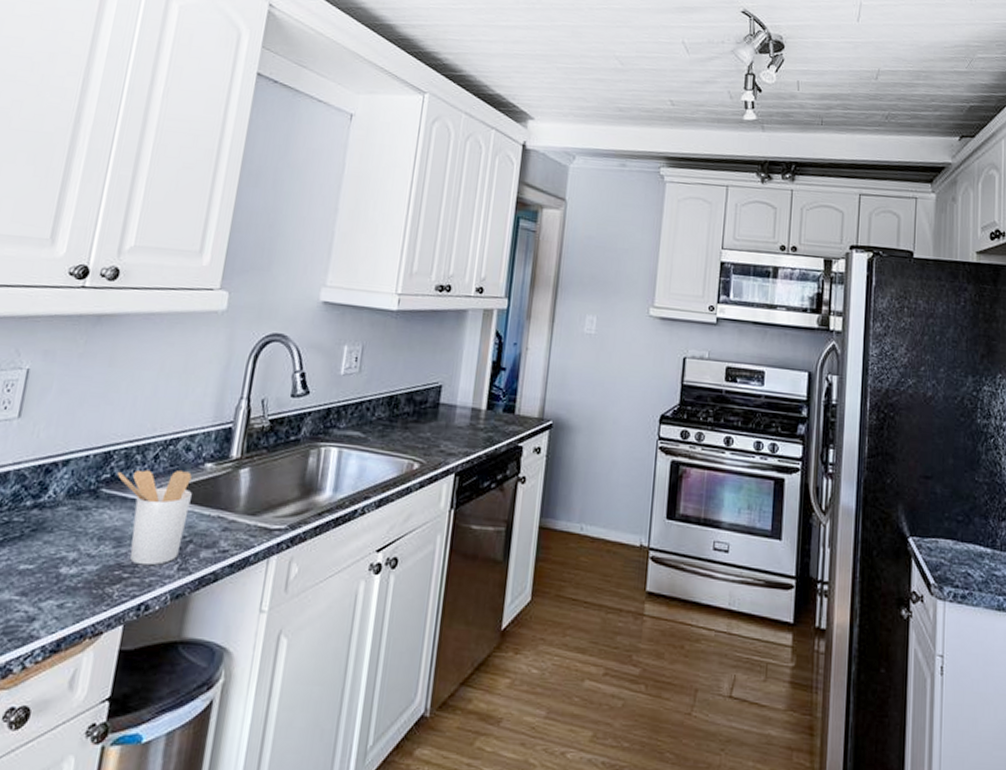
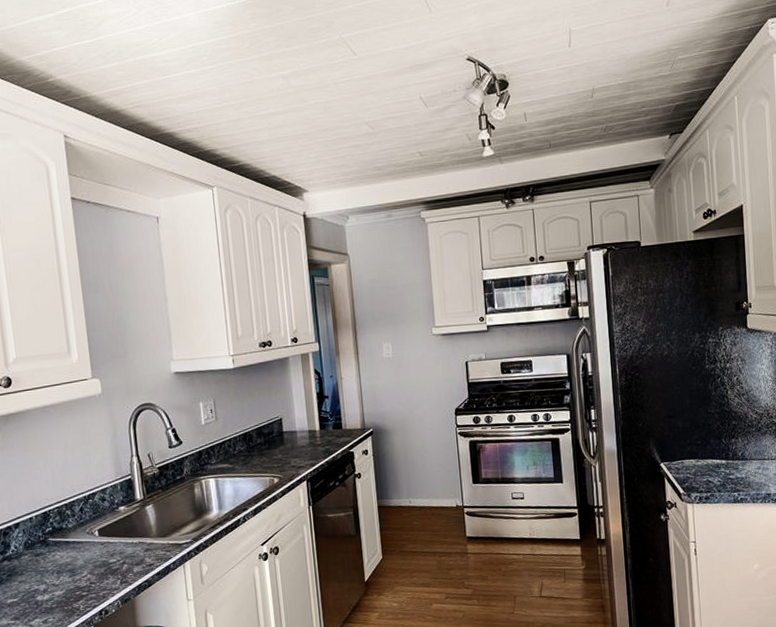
utensil holder: present [117,470,192,566] -> none [56,515,118,585]

